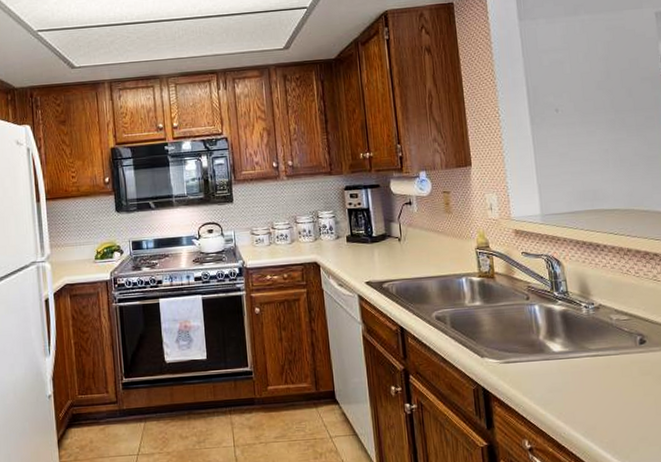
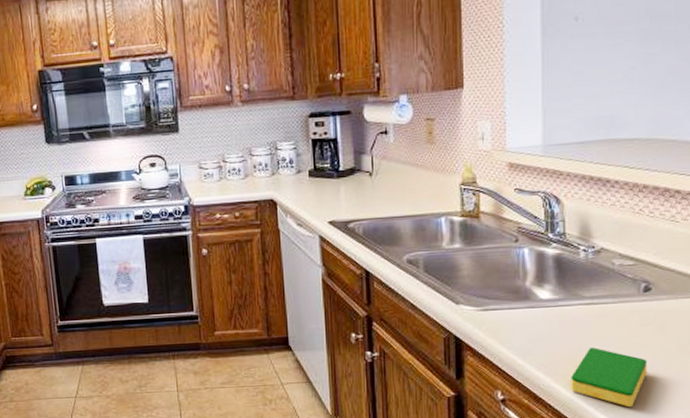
dish sponge: none [587,397,653,454] -> present [571,348,648,408]

